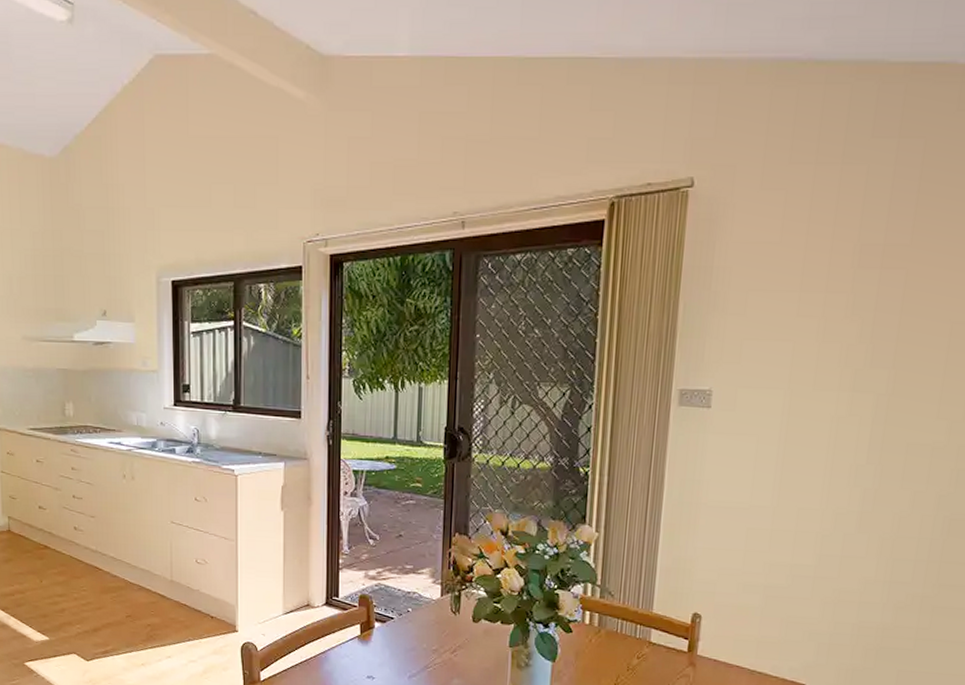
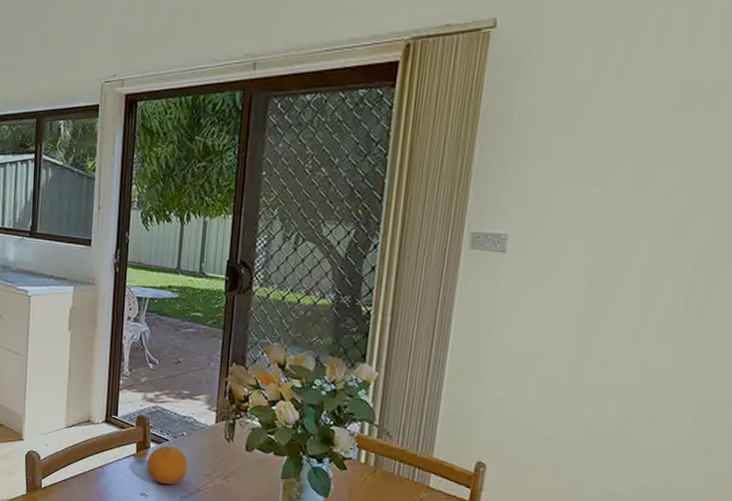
fruit: none [372,623,415,664] -> present [146,445,188,485]

